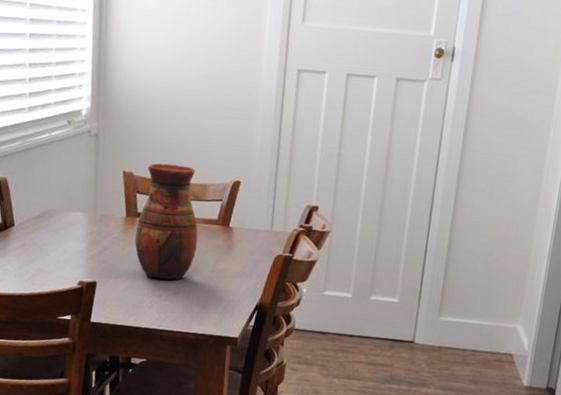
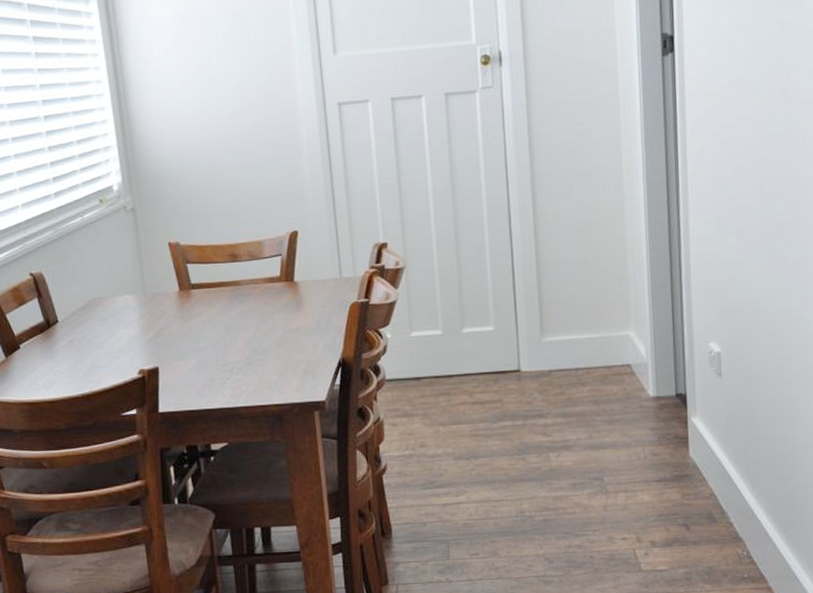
vase: present [135,163,198,280] -> none [192,225,263,354]

